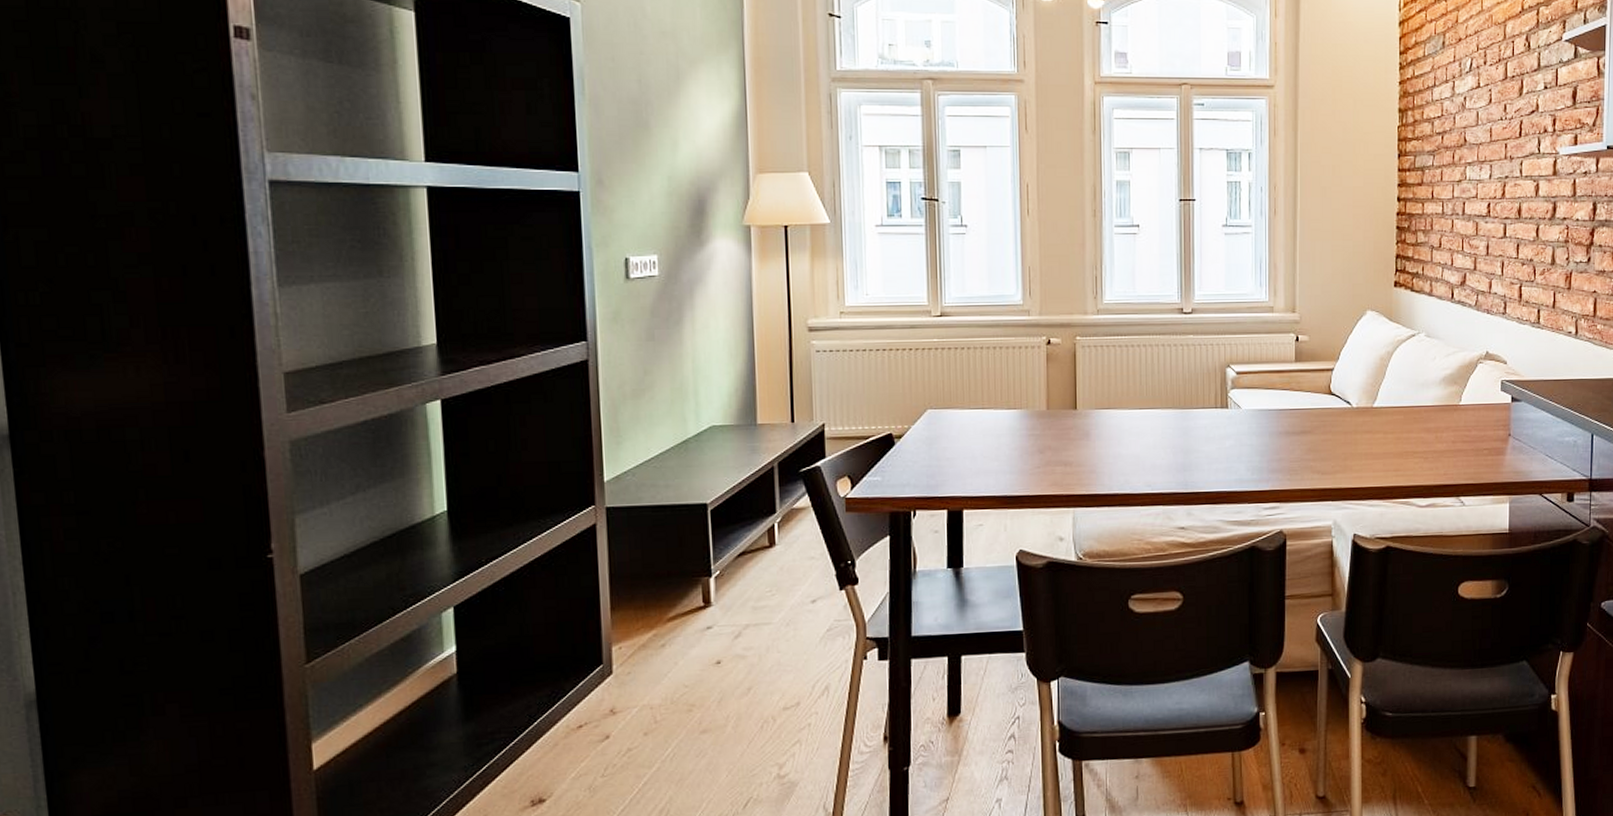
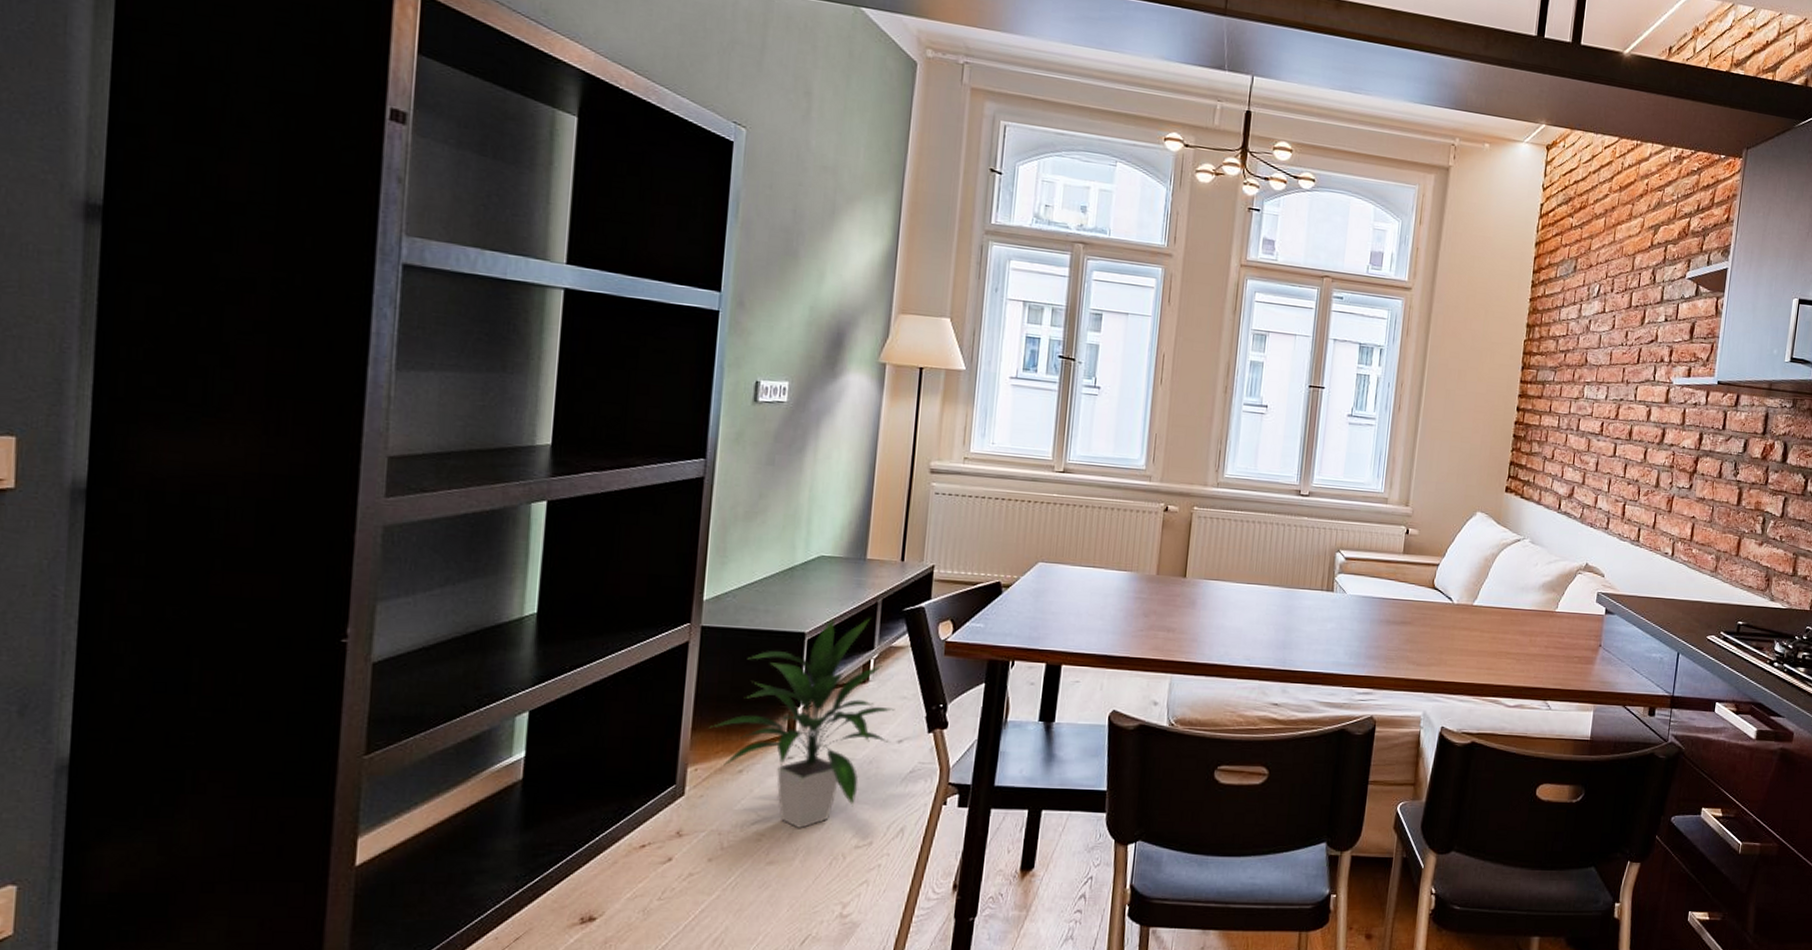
indoor plant: none [627,483,805,695] -> present [709,618,896,828]

